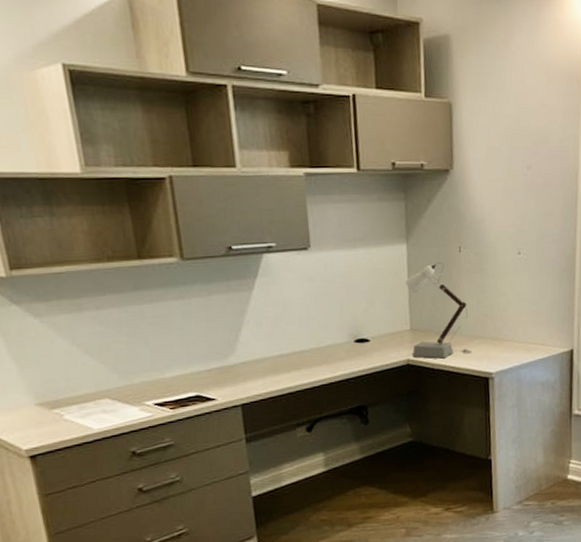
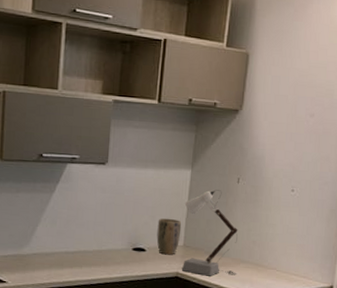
plant pot: none [378,301,406,342] -> present [156,218,182,255]

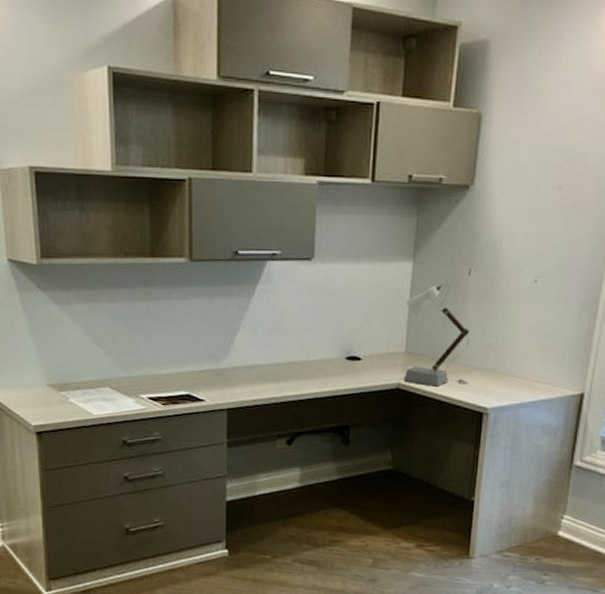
plant pot: present [156,218,182,255] -> none [373,320,403,364]

